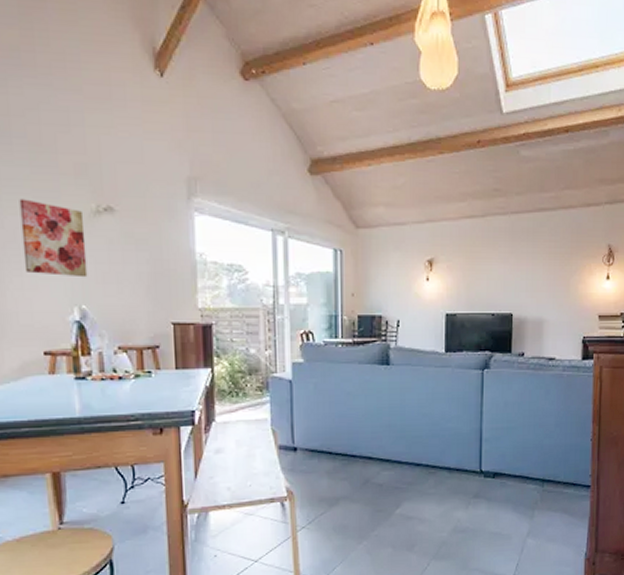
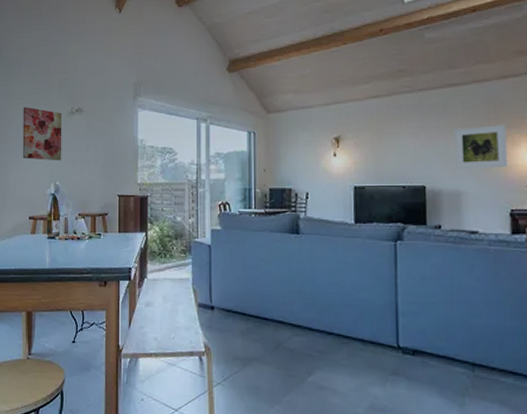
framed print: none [540,253,585,297] -> present [454,124,508,169]

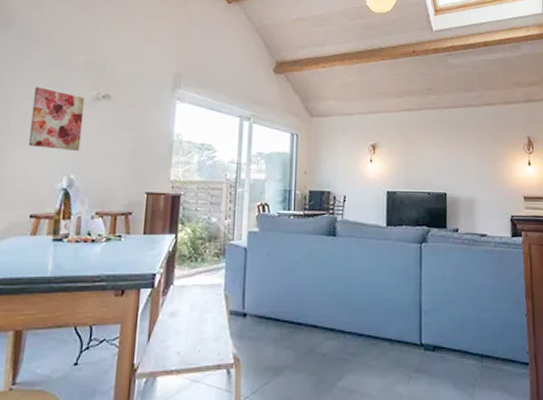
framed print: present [454,124,508,169] -> none [470,142,509,180]

